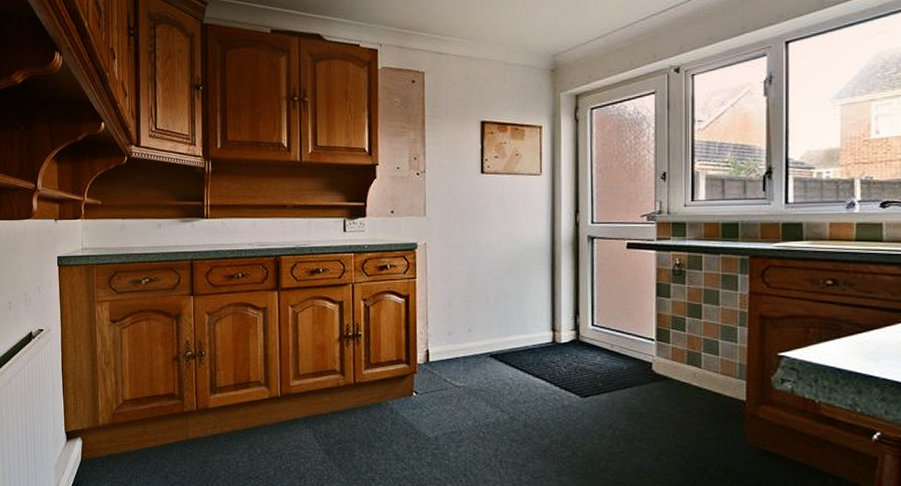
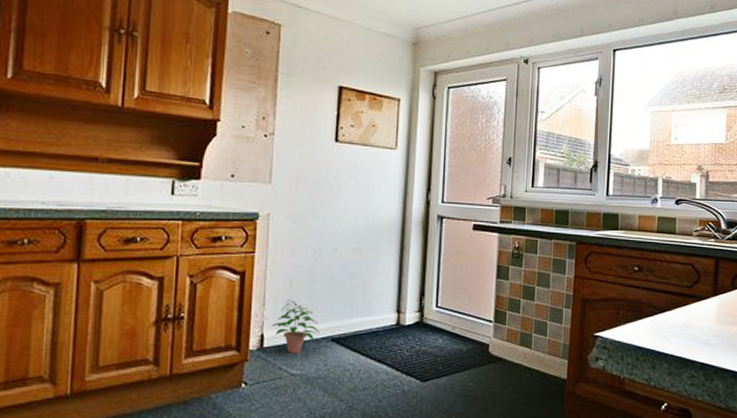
potted plant: none [435,319,479,368] -> present [271,300,320,354]

